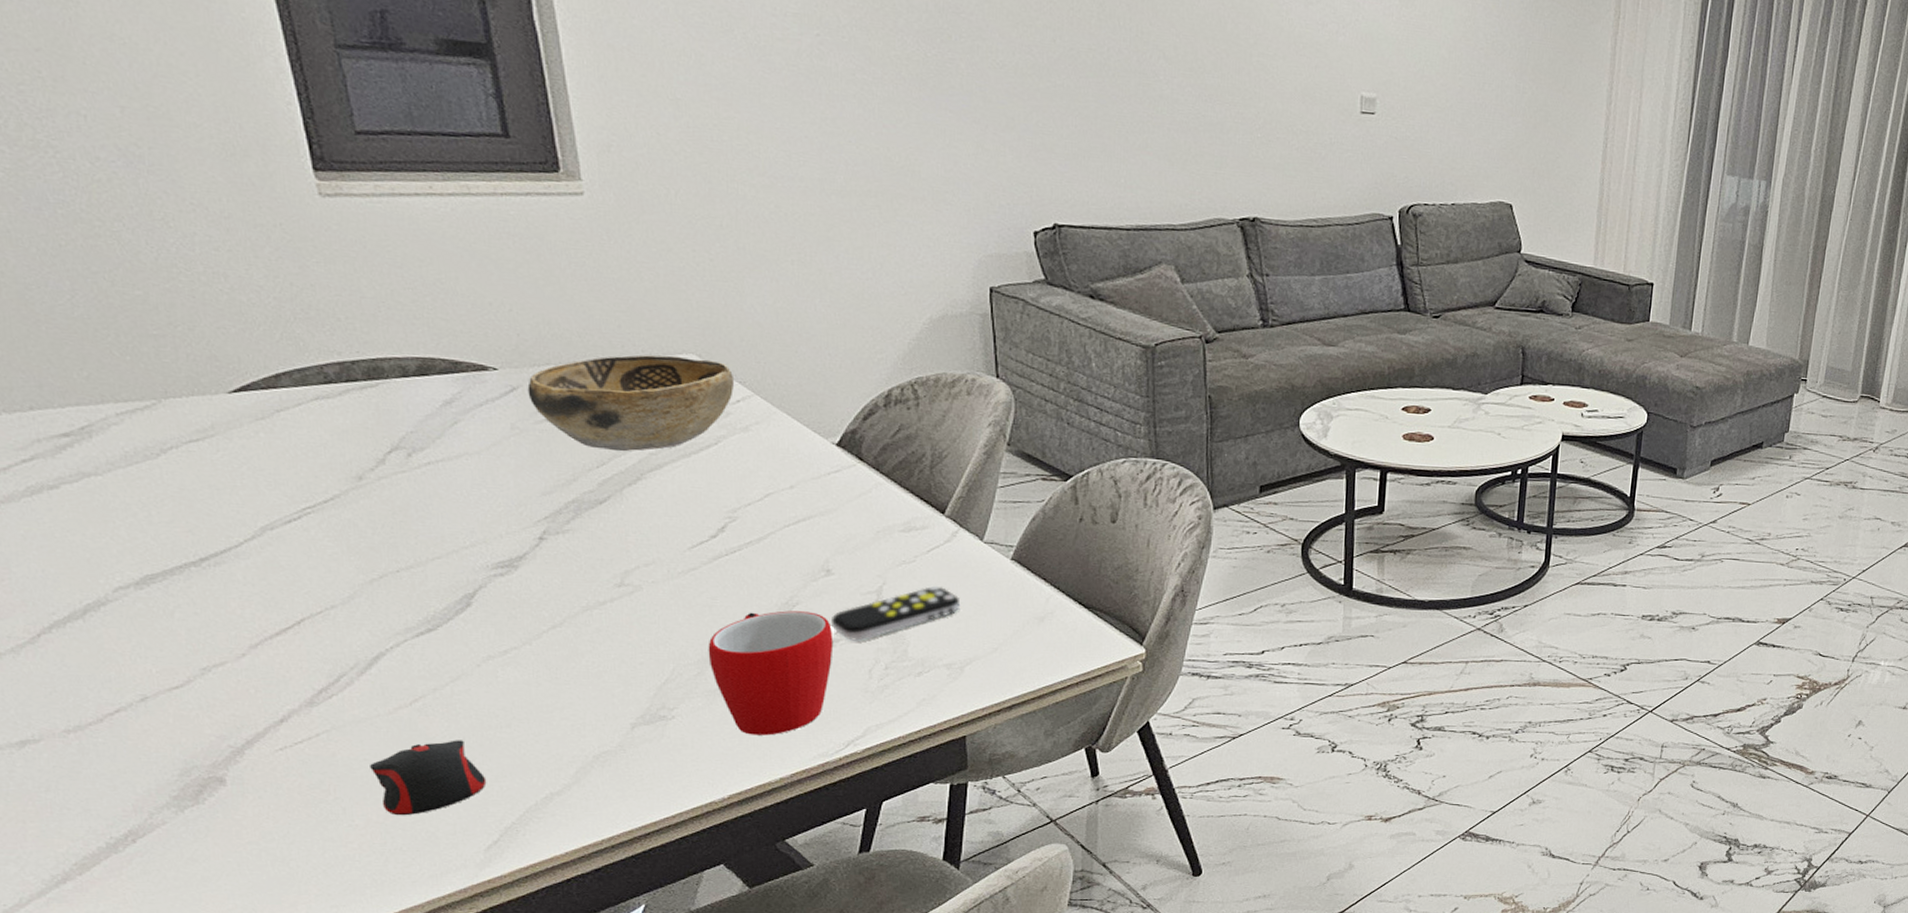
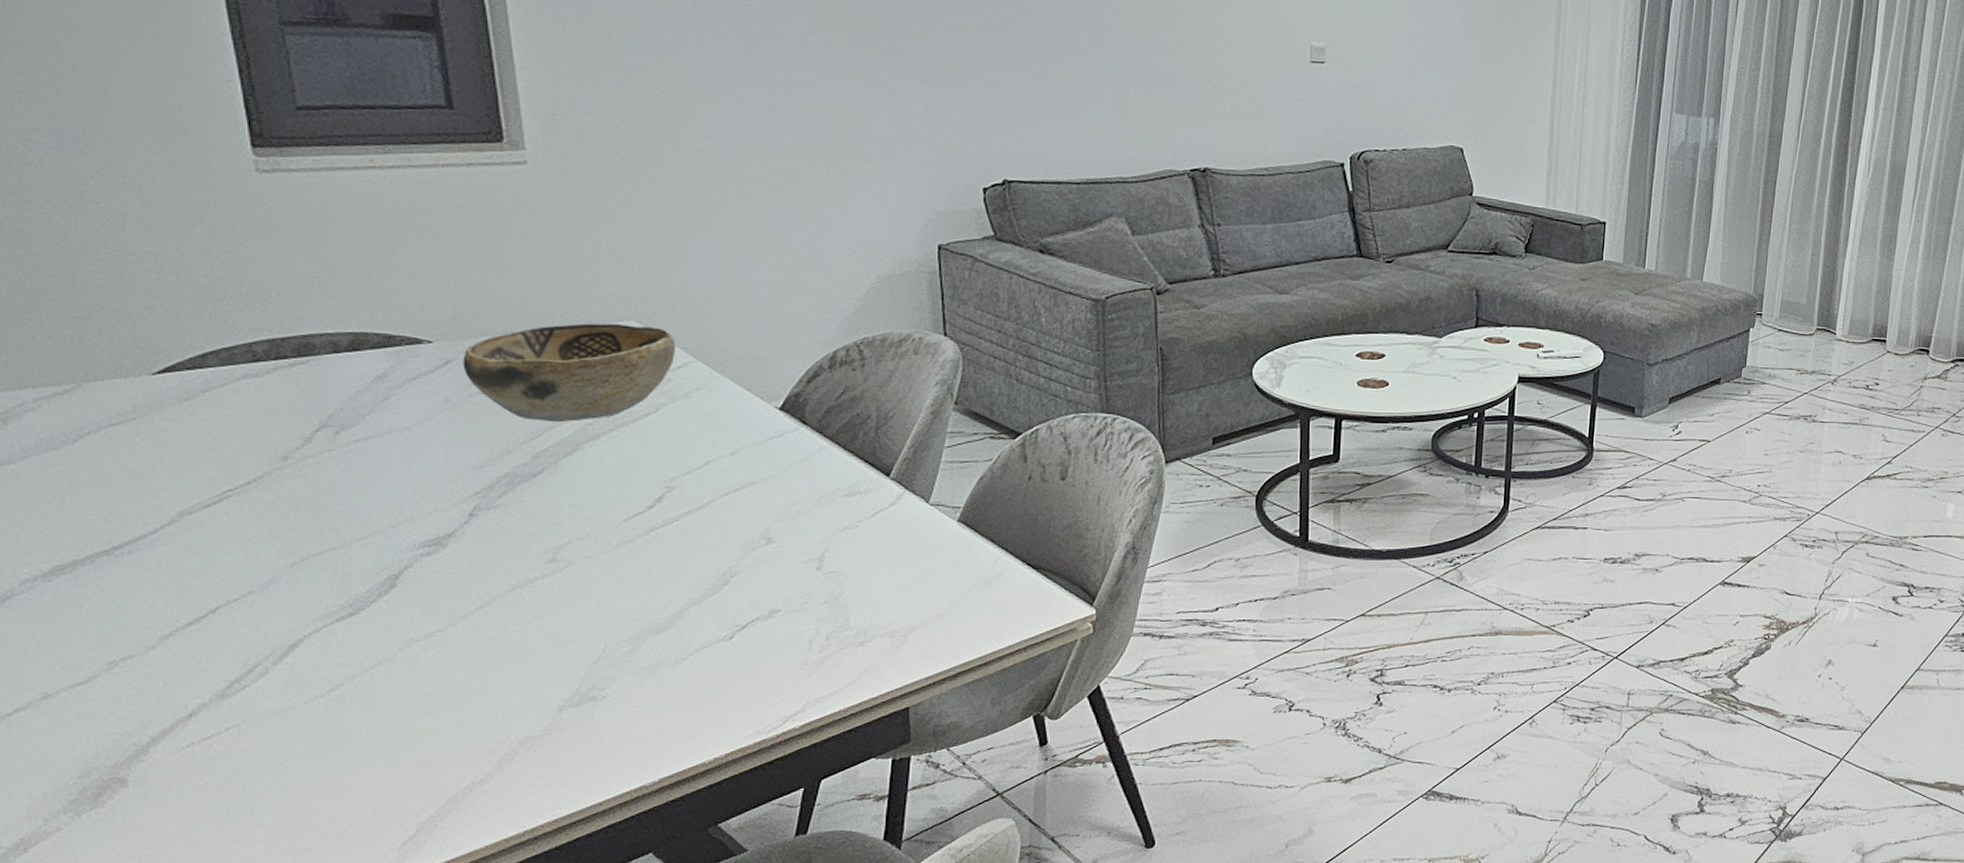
computer mouse: present [368,740,487,816] -> none [280,729,405,813]
mug: present [708,610,834,736] -> none [641,582,773,714]
remote control: present [832,585,961,641] -> none [771,551,905,611]

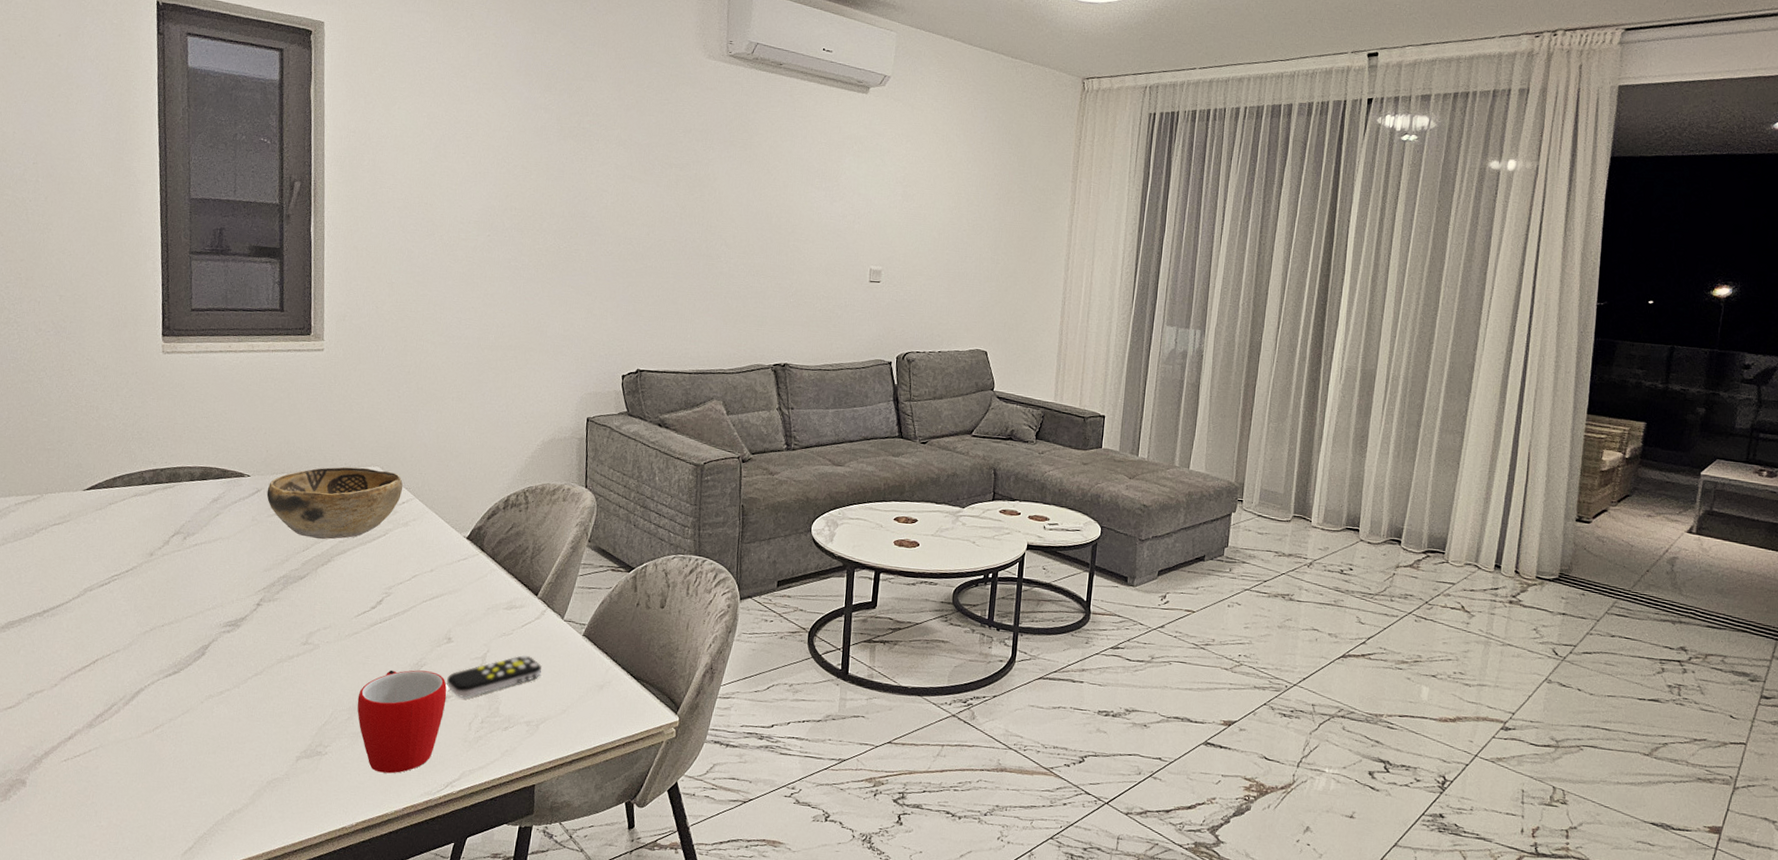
mug: none [641,582,773,714] -> present [357,670,447,774]
remote control: none [771,551,905,611] -> present [447,654,542,698]

